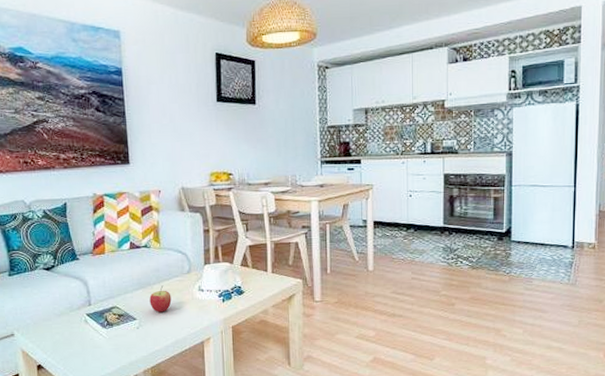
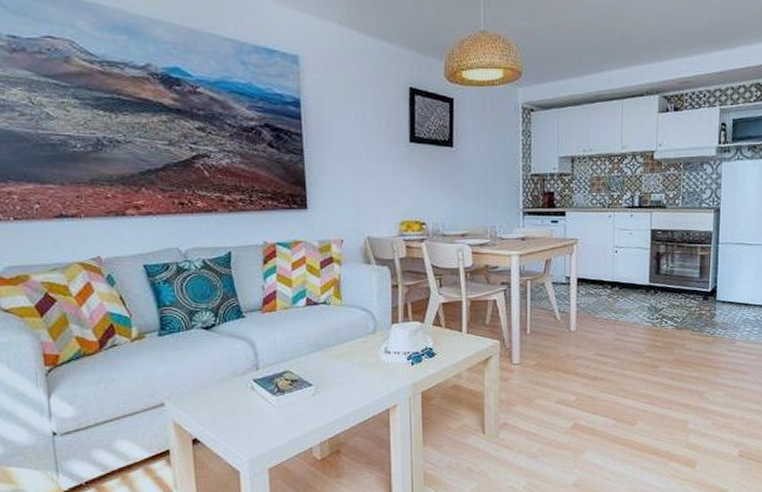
apple: present [149,285,172,313] -> none [328,347,354,378]

